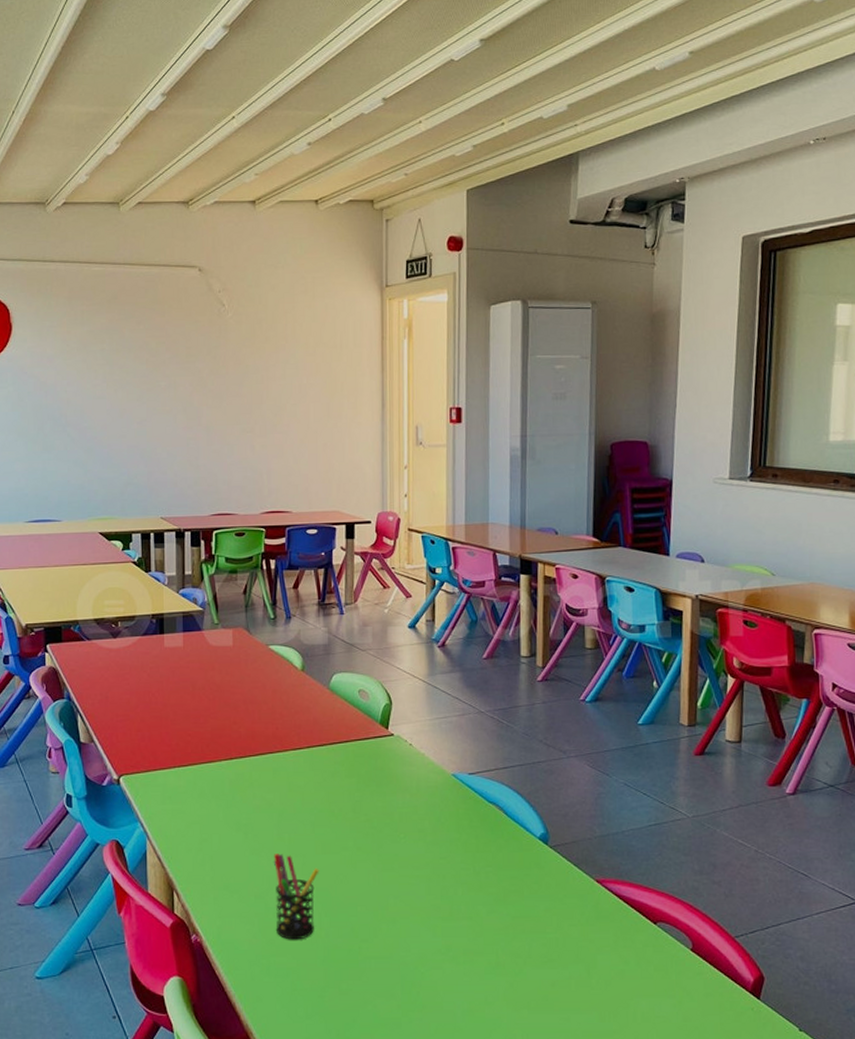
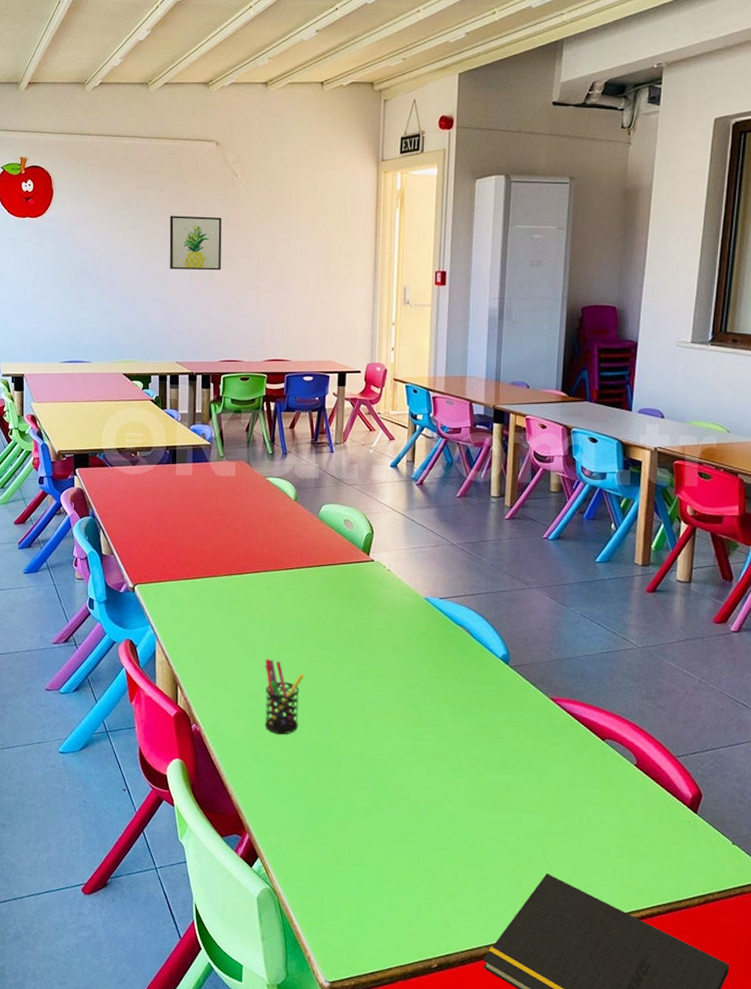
wall art: none [148,351,209,413] -> present [169,216,222,271]

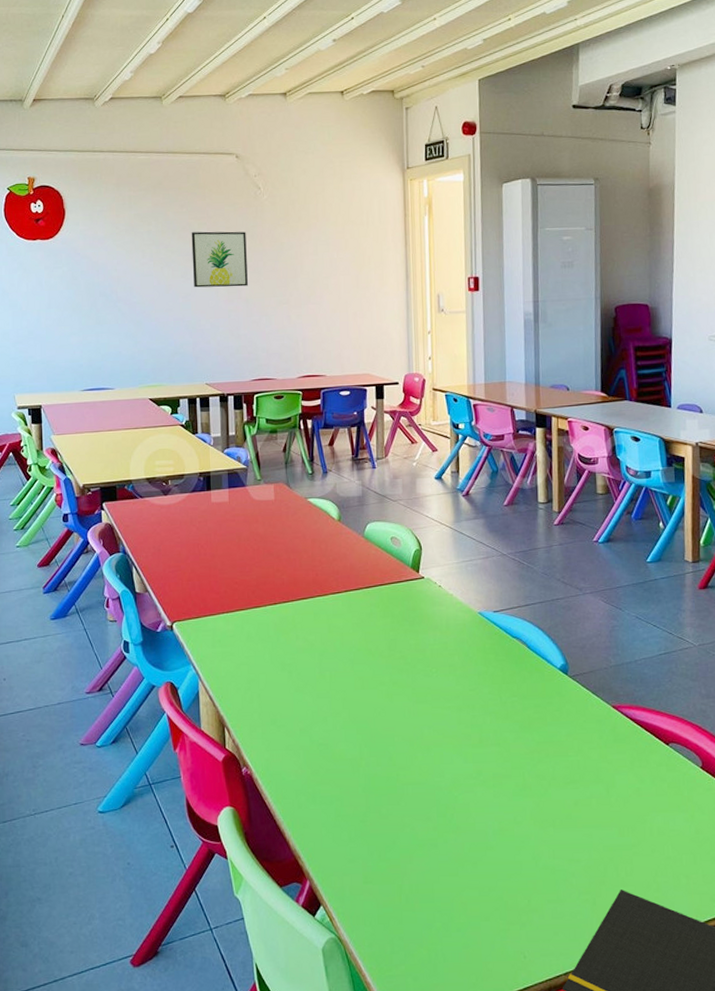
pen holder: present [264,659,304,735] -> none [316,690,359,770]

